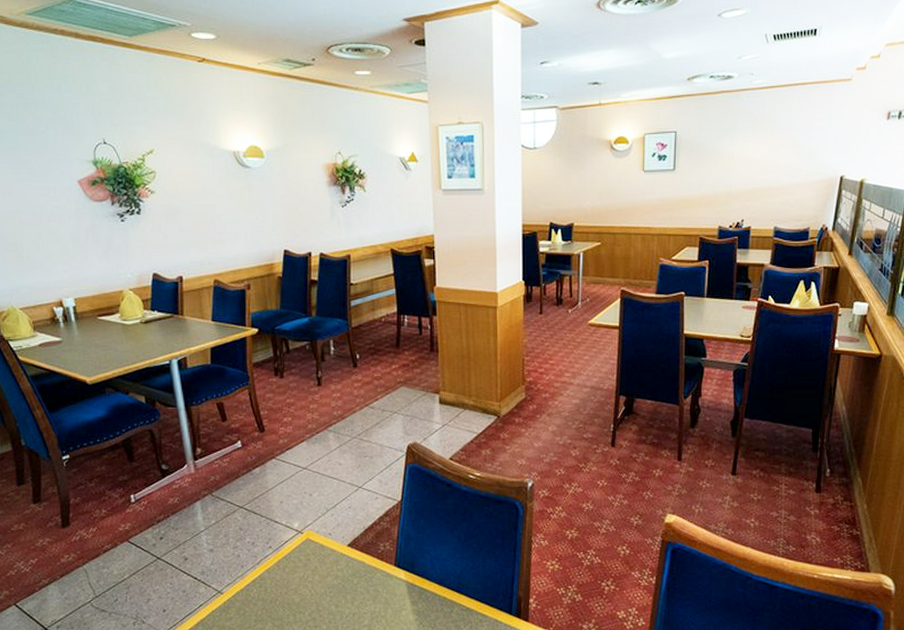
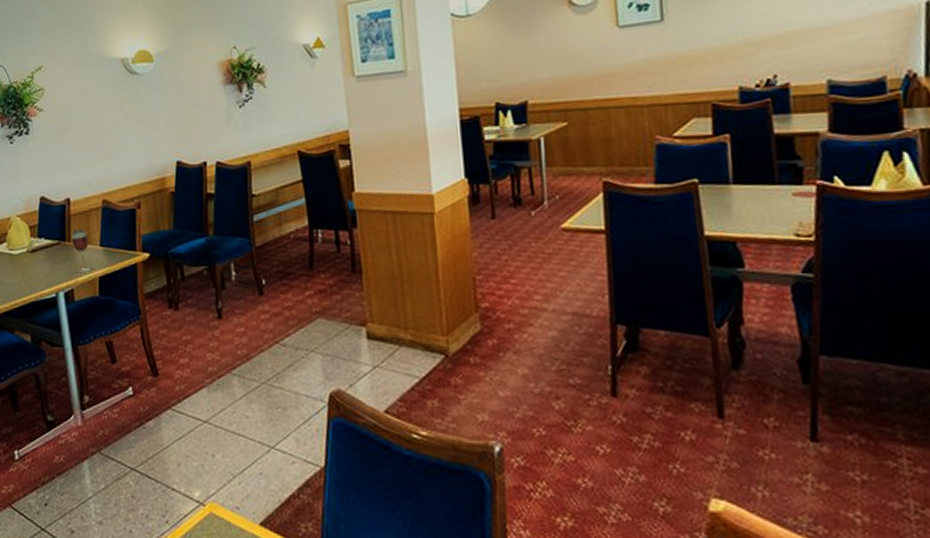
wineglass: none [184,304,204,344] -> present [71,229,92,274]

